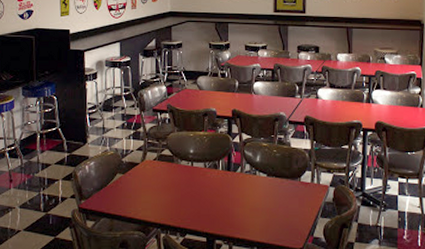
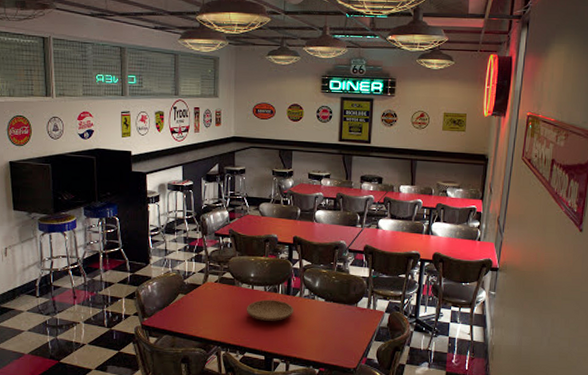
plate: none [186,177,236,199] -> present [246,299,294,321]

